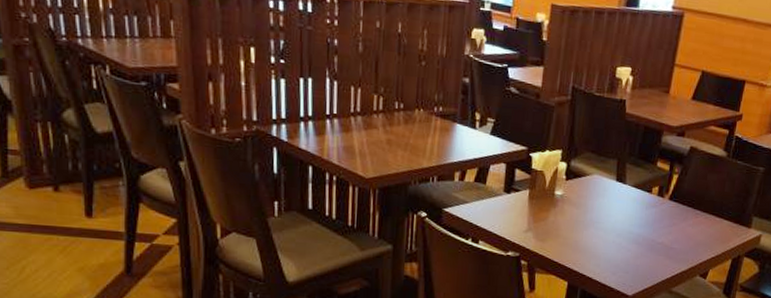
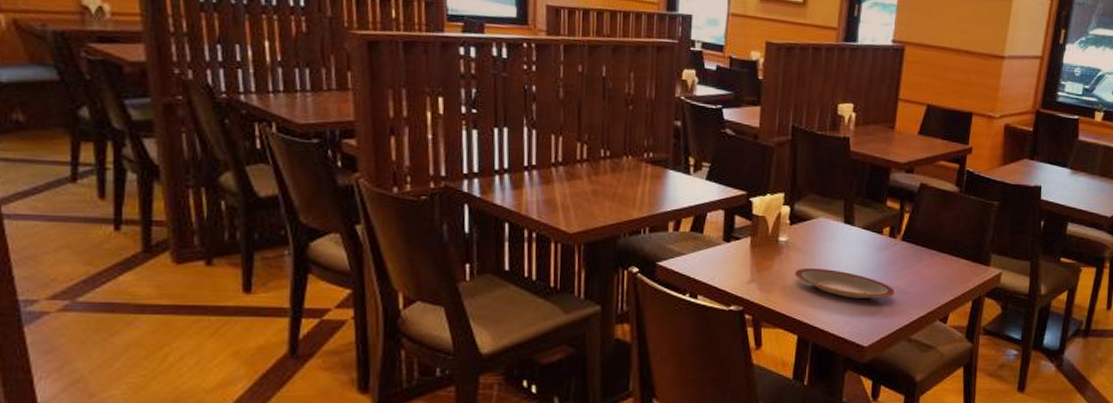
plate: none [568,220,660,252] -> present [795,267,895,299]

